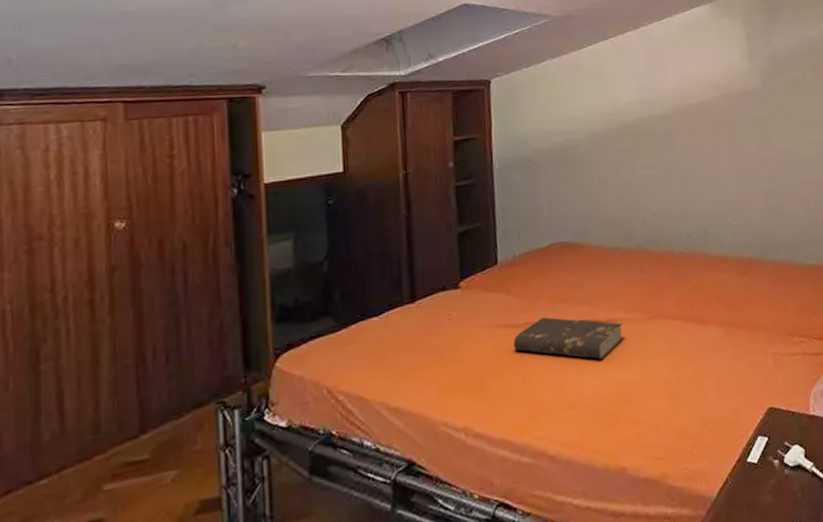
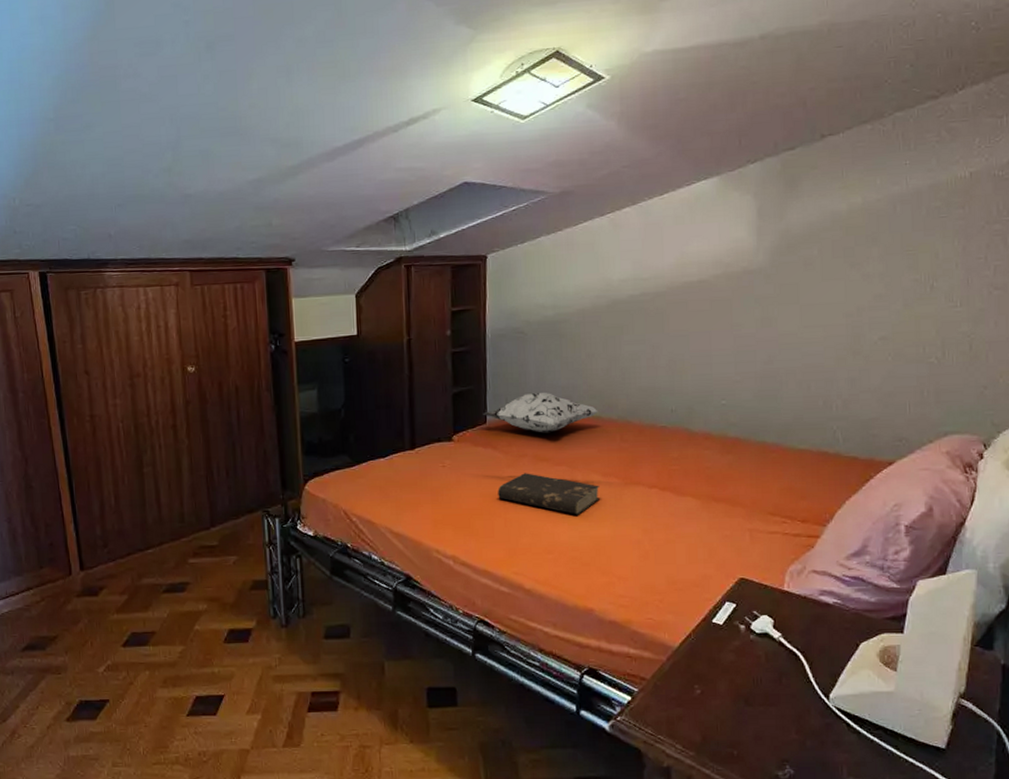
decorative pillow: none [492,225,616,271] -> present [482,393,599,433]

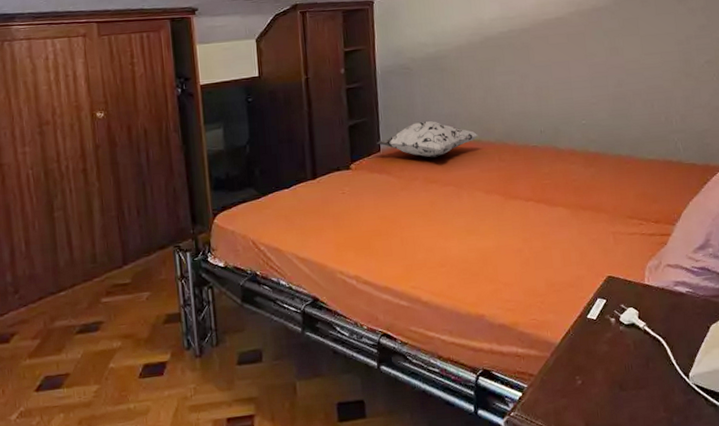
book: present [498,473,600,515] -> none [393,194,484,230]

